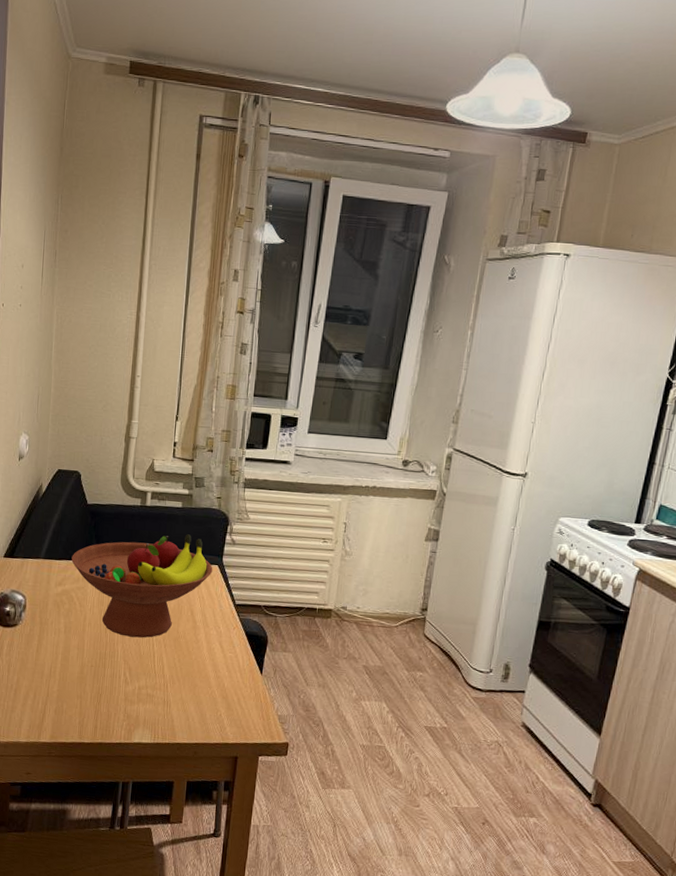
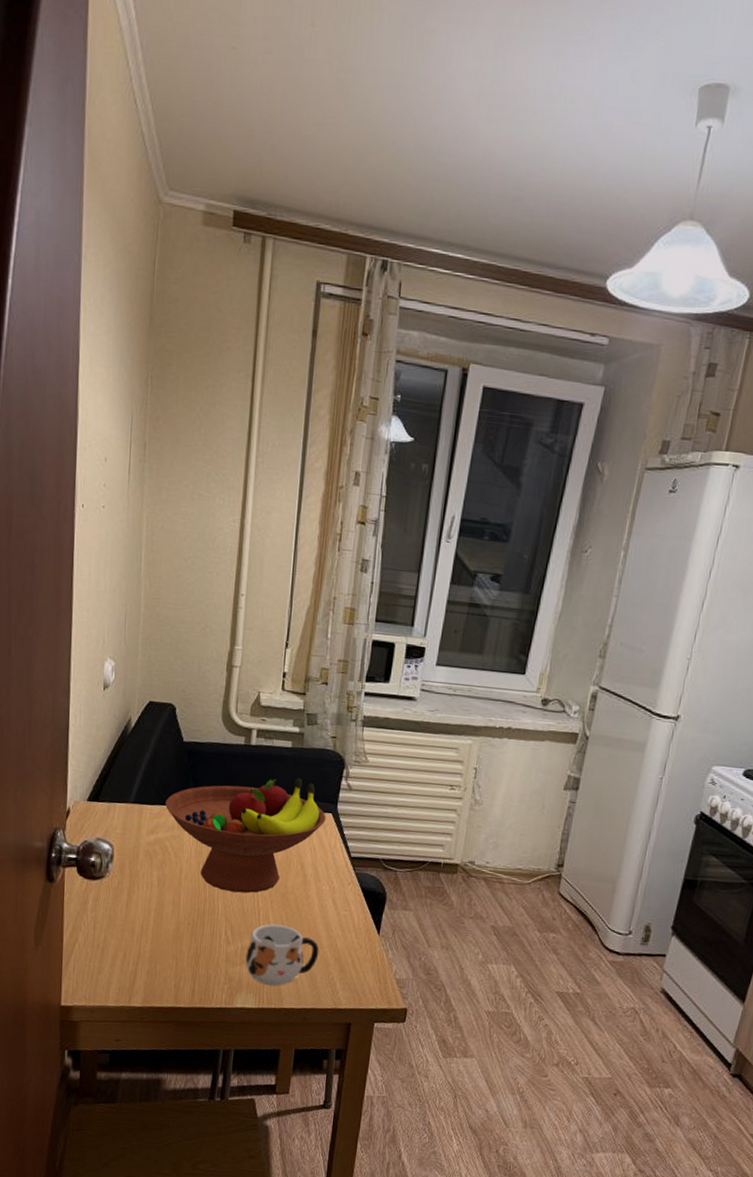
mug: none [142,666,208,723] -> present [245,924,319,986]

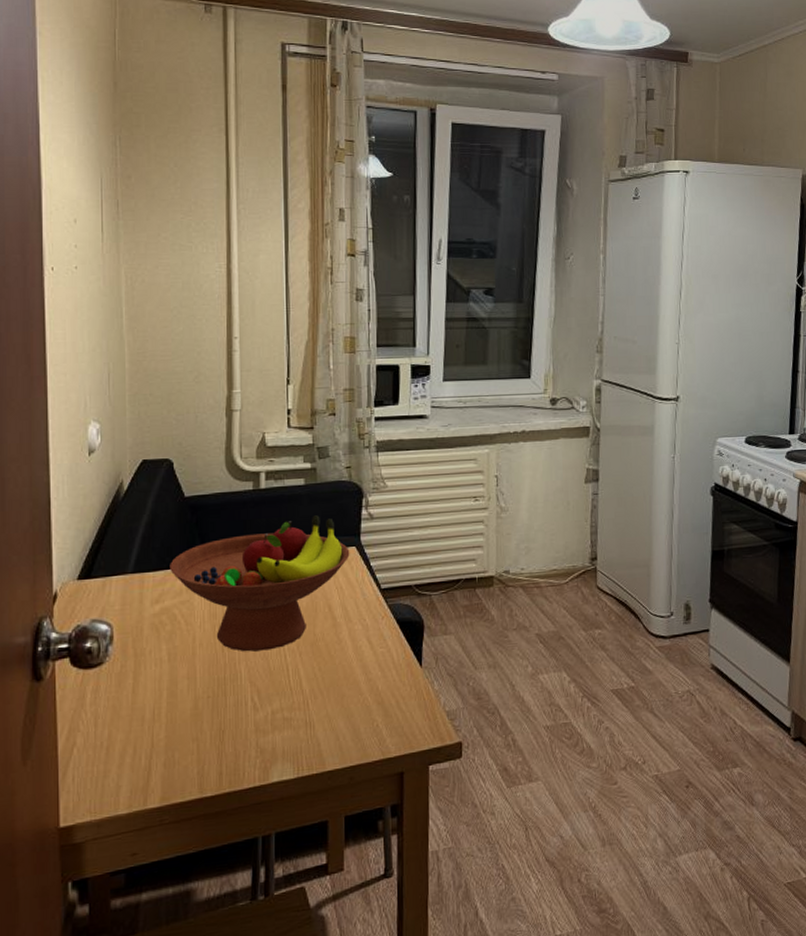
mug: present [245,924,319,986] -> none [277,677,359,749]

